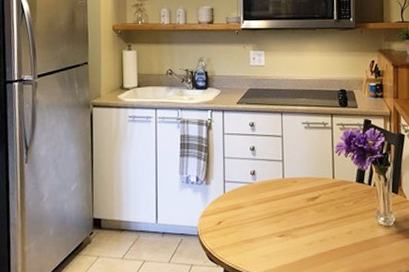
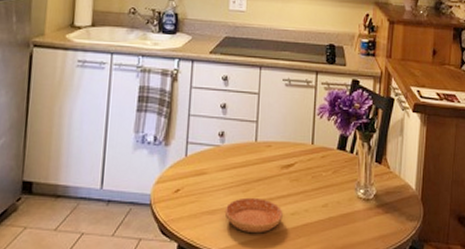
saucer: none [261,227,313,259] -> present [224,197,283,234]

